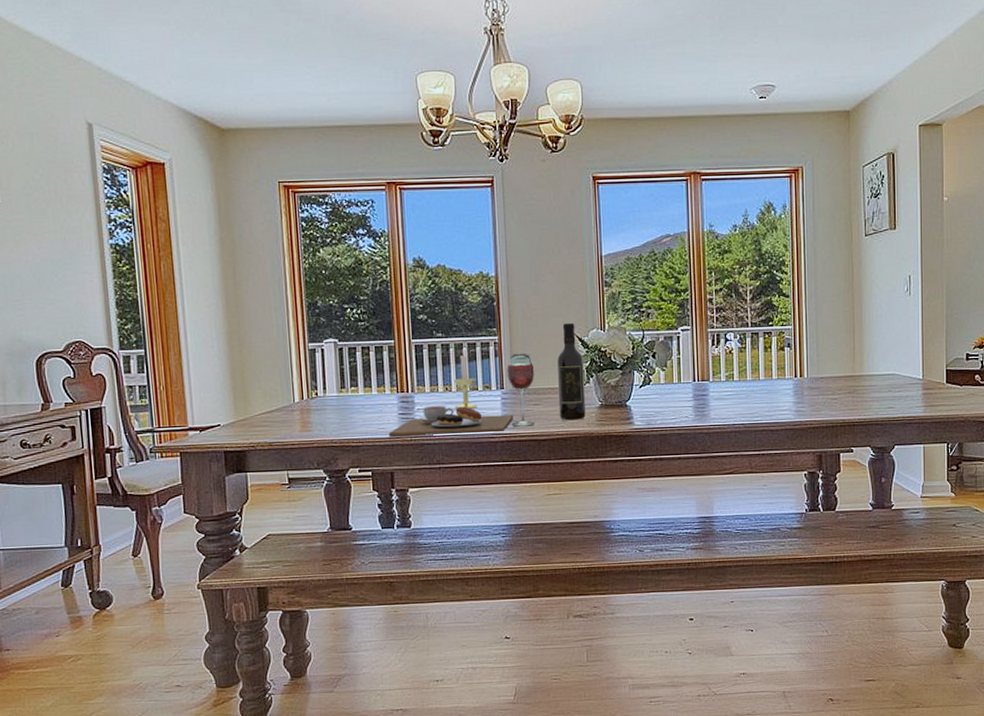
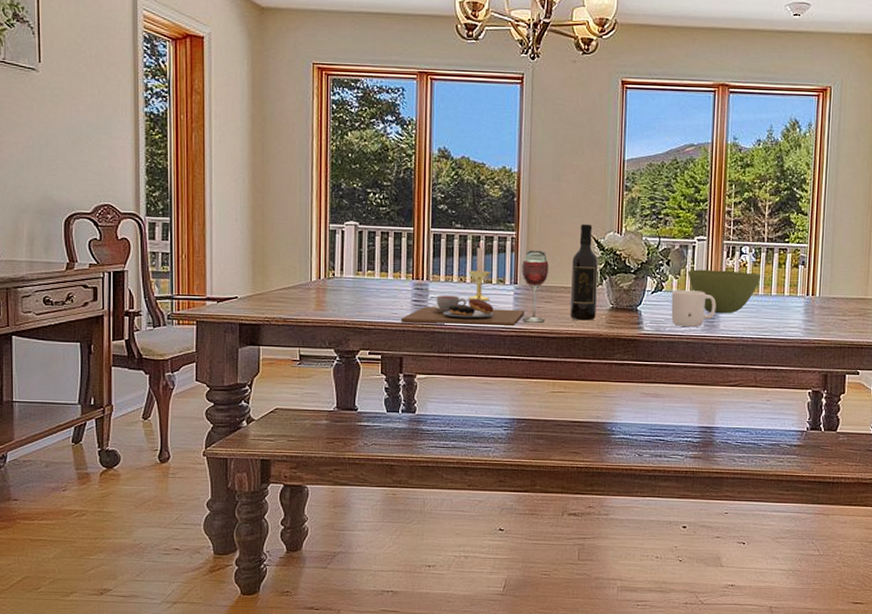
mug: none [660,381,706,418] -> present [671,290,717,327]
bowl: none [674,358,747,403] -> present [688,269,760,314]

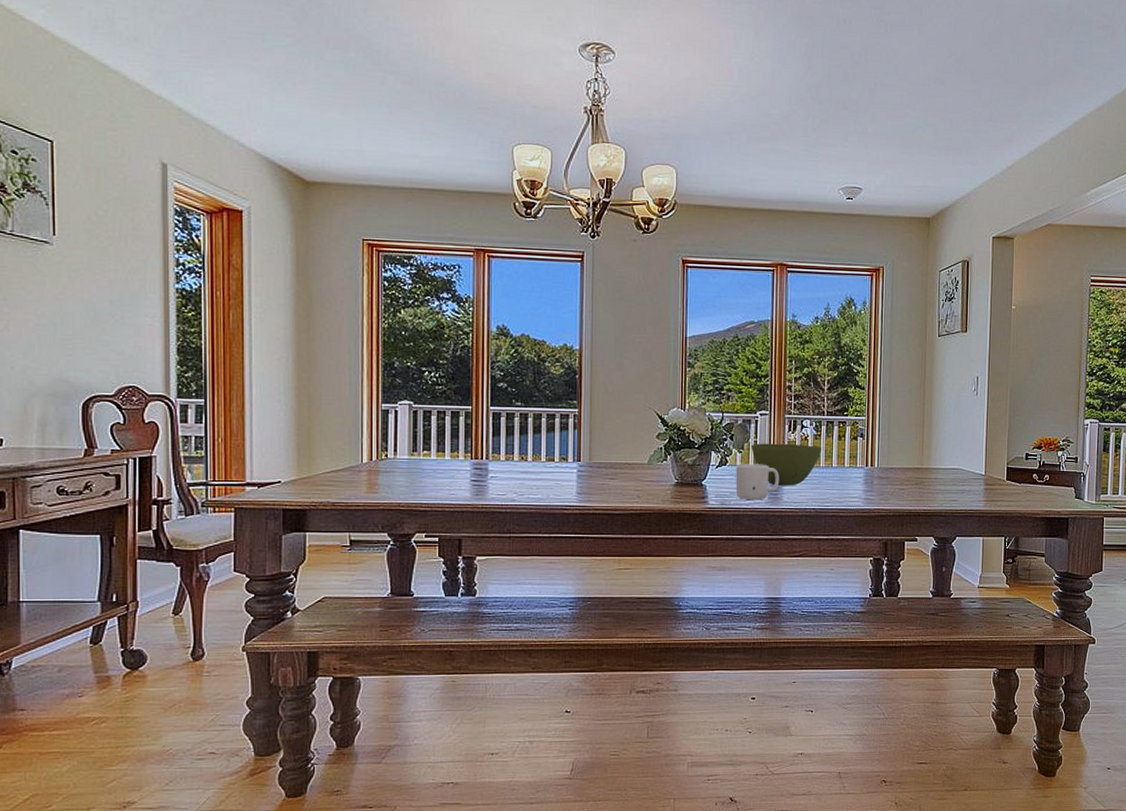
place setting: present [400,296,524,327] -> none [459,475,588,505]
candlestick: present [468,241,491,301] -> none [530,419,553,479]
wineglass: present [522,250,550,323] -> none [585,427,613,500]
wine bottle: present [569,223,599,321] -> none [634,400,663,496]

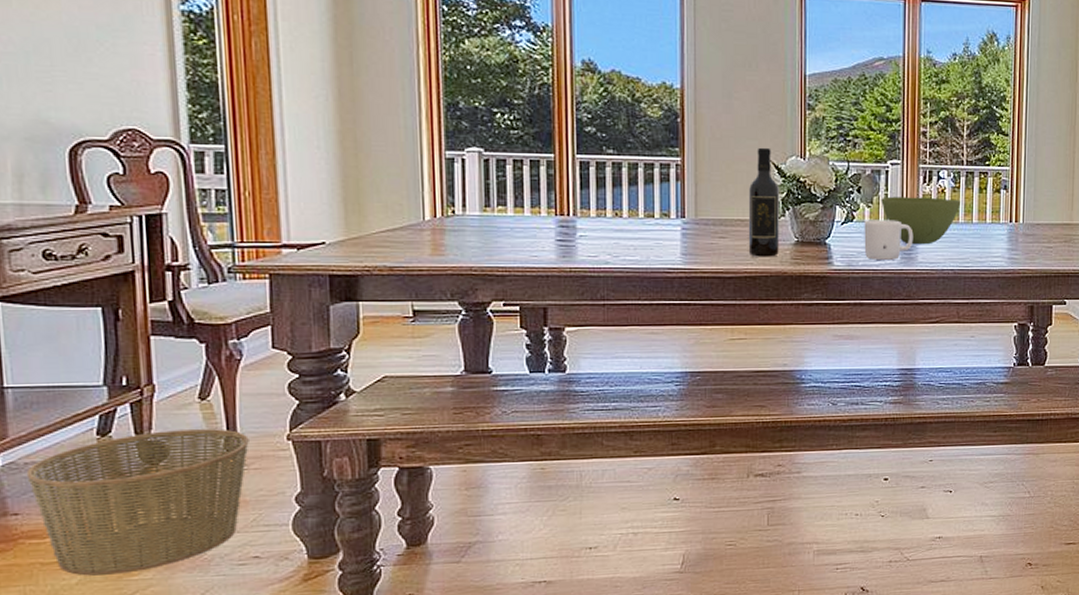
basket: none [32,640,211,765] -> present [26,429,249,576]
wine bottle: none [634,400,663,496] -> present [748,147,780,257]

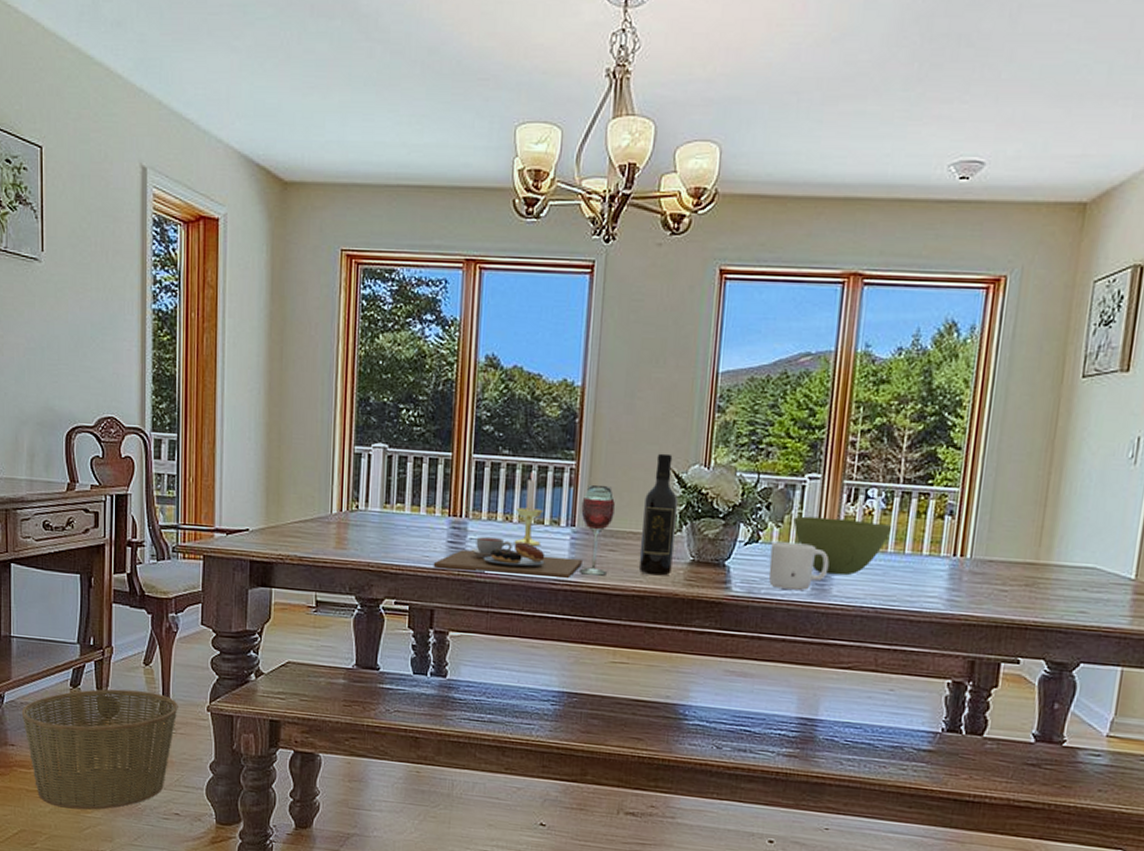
place setting: none [542,234,695,267] -> present [433,537,582,579]
candlestick: none [625,169,653,238] -> present [514,472,544,546]
wineglass: none [689,178,723,261] -> present [578,484,616,576]

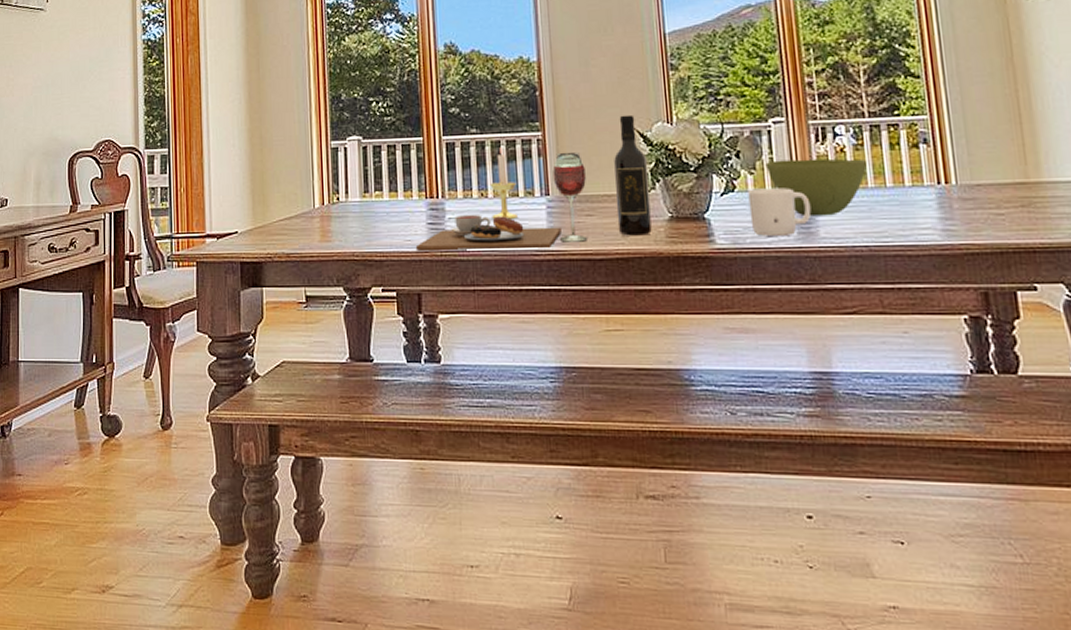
basket: present [21,689,178,810] -> none [28,406,179,540]

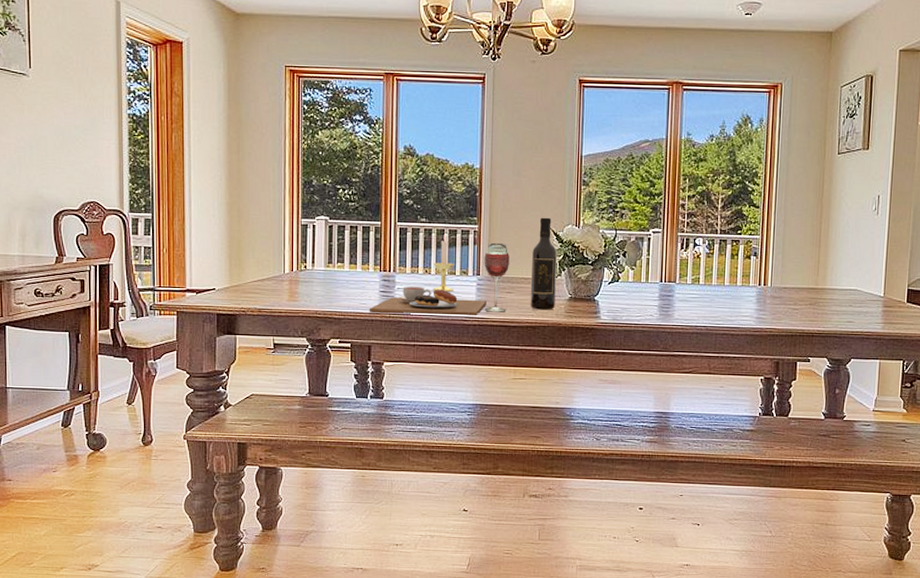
mug: present [748,188,812,236] -> none [627,280,671,316]
bowl: present [765,158,867,217] -> none [643,260,714,304]

